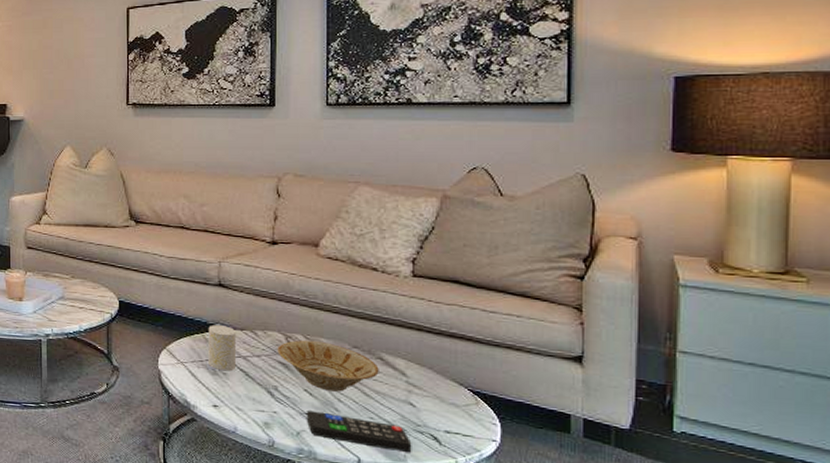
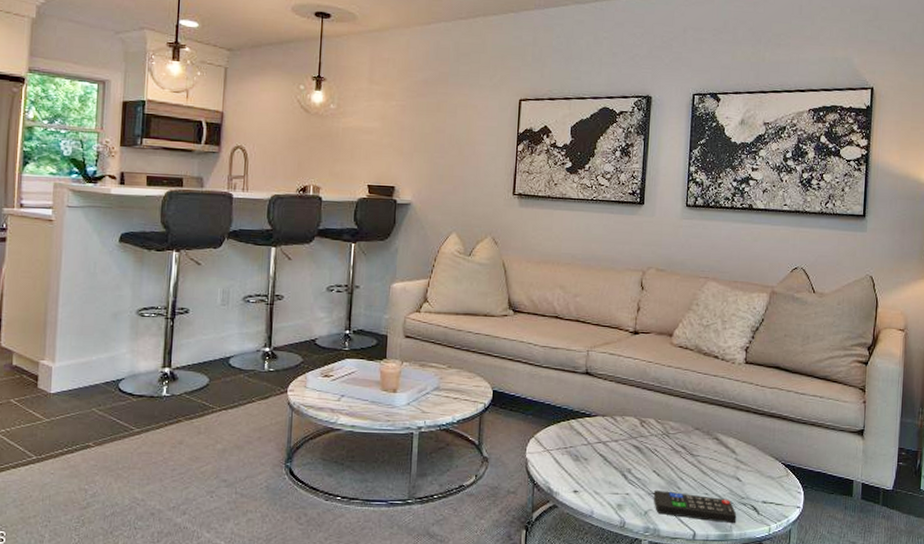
cup: present [208,325,237,372] -> none [572,412,599,457]
bowl: present [277,340,379,392] -> none [633,424,715,471]

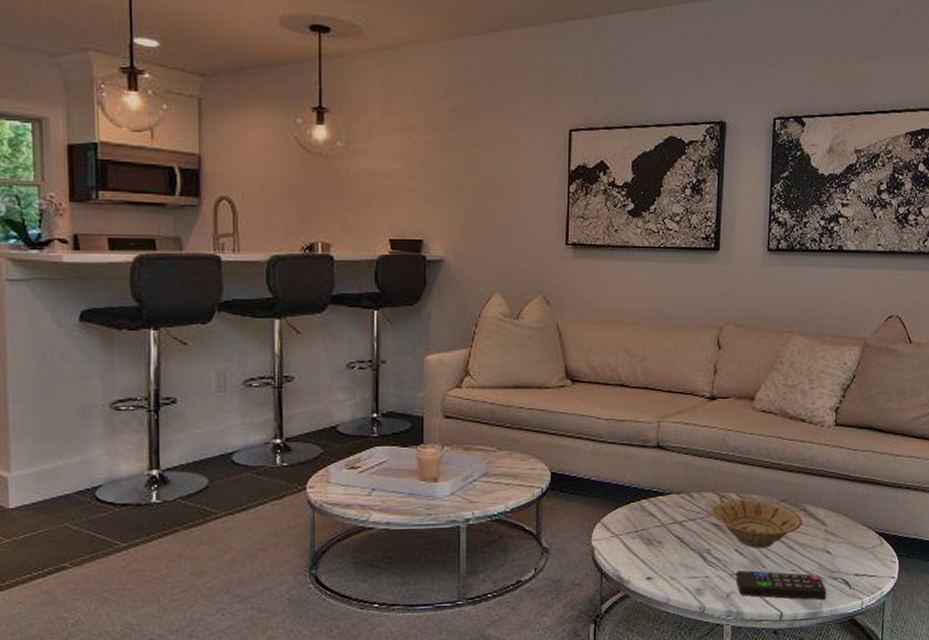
bowl: none [633,424,715,471] -> present [712,498,803,548]

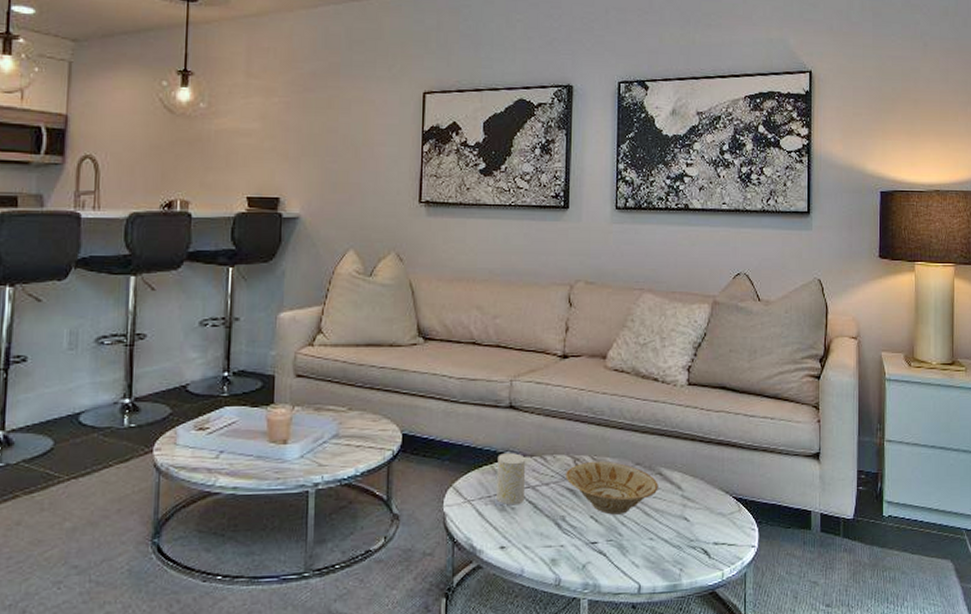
cup: none [644,490,673,540] -> present [497,453,526,506]
remote control: present [735,570,827,600] -> none [591,539,686,571]

